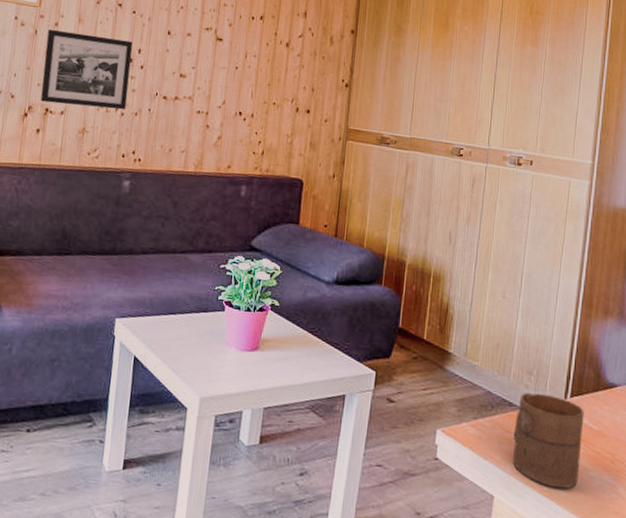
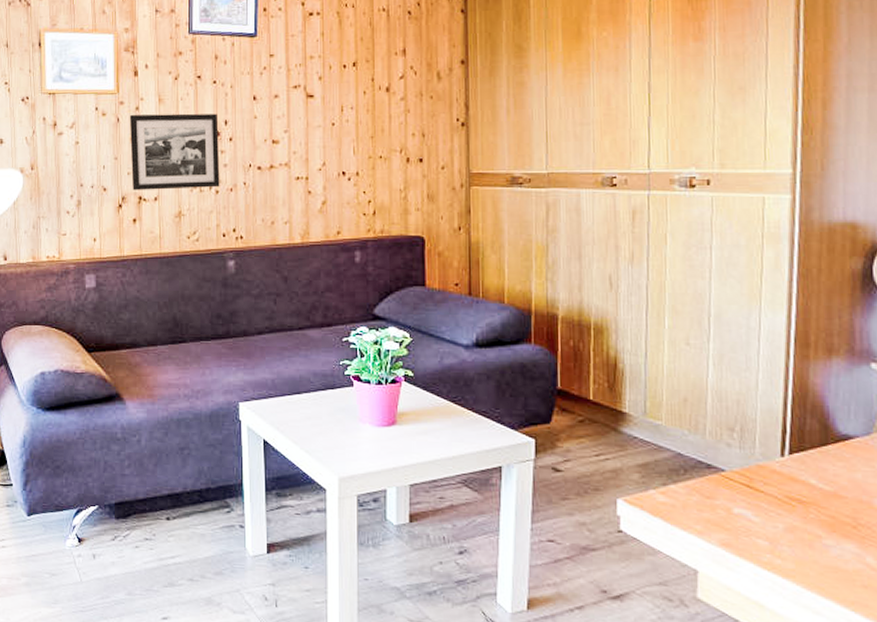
cup: present [513,393,584,489] -> none [716,452,810,560]

